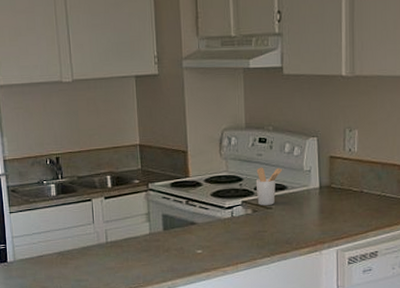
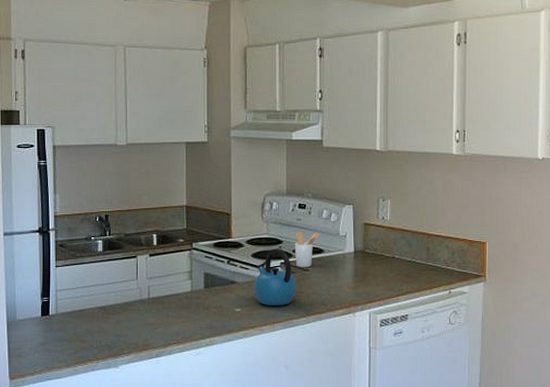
kettle: none [214,186,259,247] -> present [254,248,296,307]

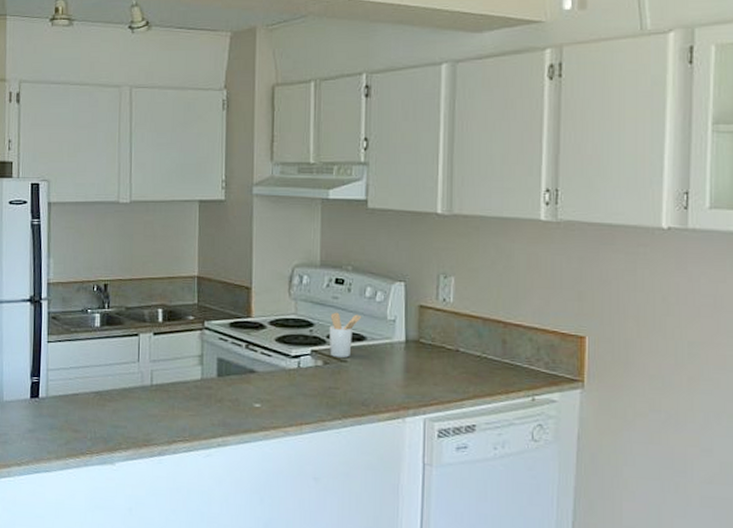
kettle: present [254,248,296,307] -> none [277,332,330,404]

